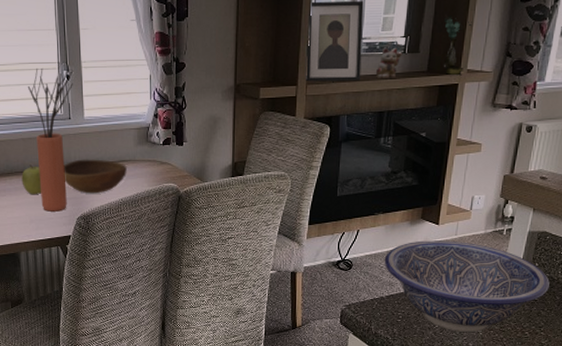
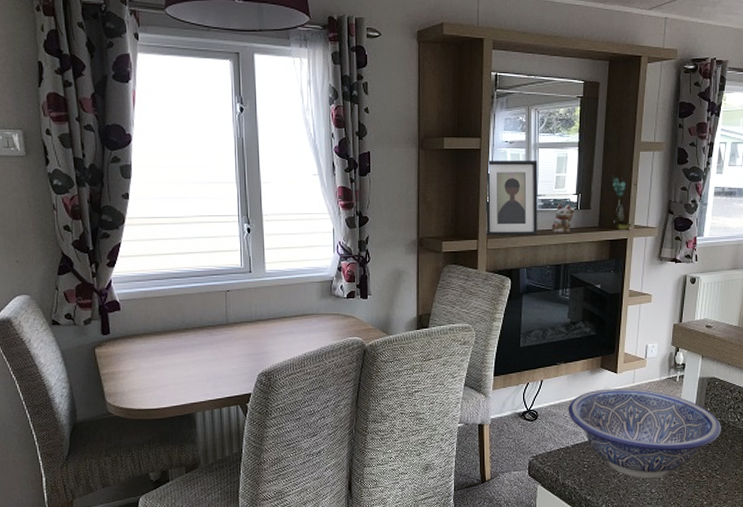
fruit: present [21,164,42,194] -> none [198,319,221,350]
vase: present [27,62,74,212] -> none [206,215,255,369]
bowl: present [63,159,127,194] -> none [244,313,310,349]

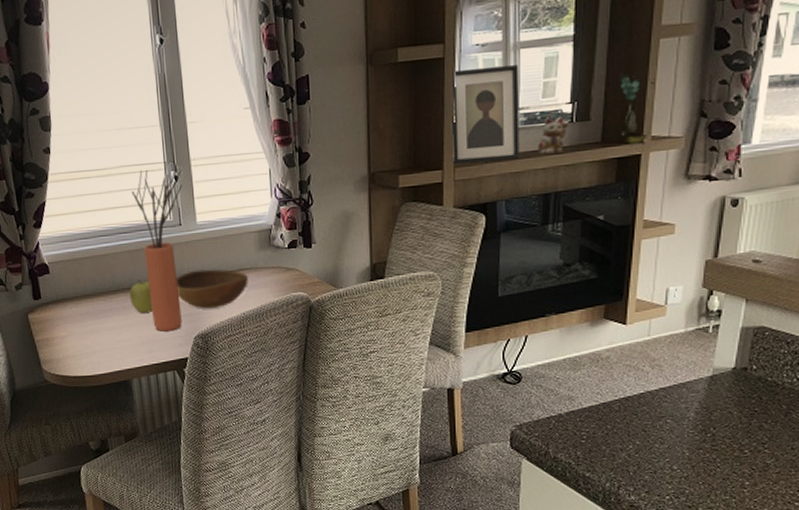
fruit: none [198,319,221,350] -> present [129,279,153,313]
vase: none [206,215,255,369] -> present [131,162,182,332]
bowl: none [244,313,310,349] -> present [176,269,248,309]
decorative bowl: present [568,388,721,479] -> none [560,343,772,453]

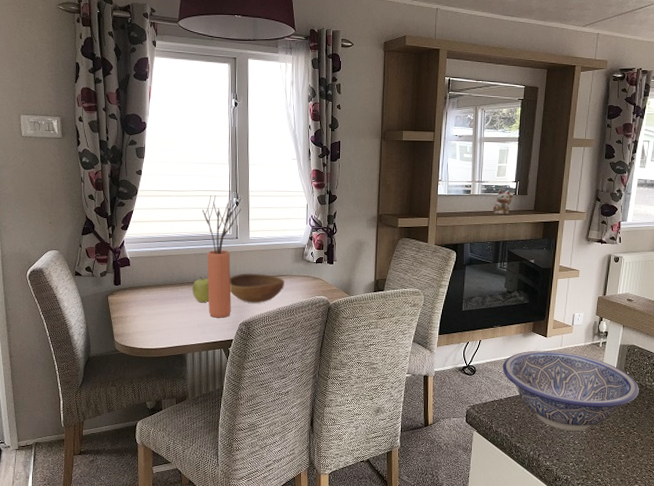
picture frame: present [451,65,520,165] -> none [435,150,483,216]
decorative bowl: none [560,343,772,453] -> present [502,350,639,431]
vase: present [619,72,654,144] -> none [546,165,568,214]

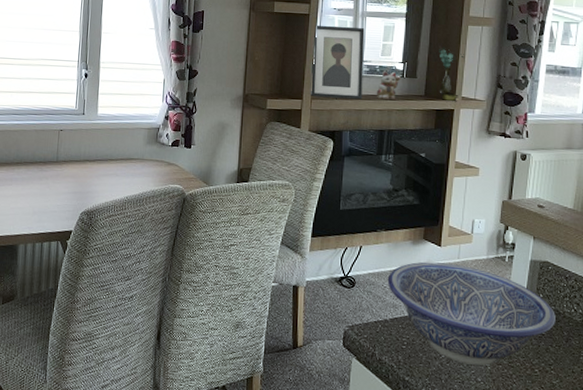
fruit: present [192,276,210,302] -> none [29,156,49,186]
vase: present [202,191,242,318] -> none [46,61,92,205]
bowl: present [229,273,284,303] -> none [71,154,135,190]
picture frame: none [435,150,483,216] -> present [310,24,365,100]
vase: none [546,165,568,214] -> present [439,45,464,101]

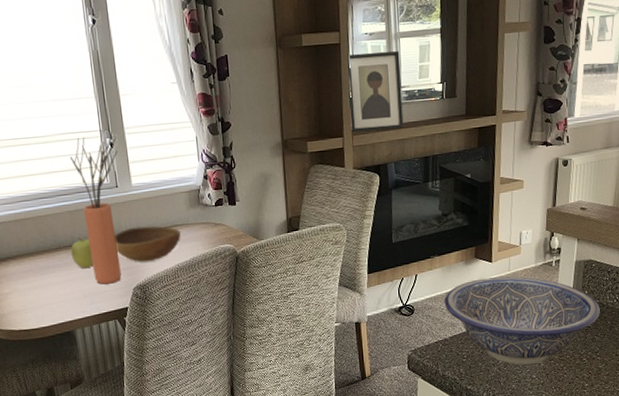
fruit: none [29,156,49,186] -> present [70,237,94,268]
vase: none [46,61,92,205] -> present [69,130,122,285]
bowl: none [71,154,135,190] -> present [114,226,181,262]
decorative figurine: present [376,70,402,100] -> none [417,94,442,125]
vase: present [439,45,464,101] -> none [476,59,502,117]

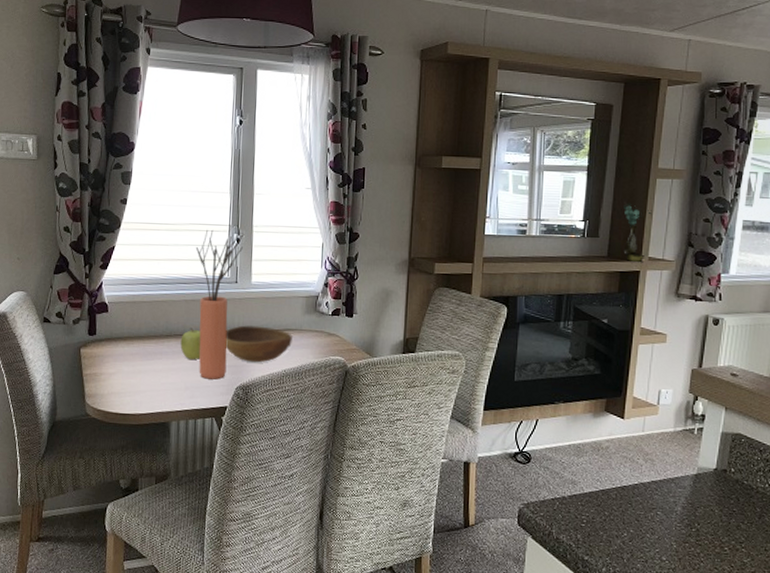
picture frame: present [347,51,404,133] -> none [481,181,542,262]
decorative bowl: present [444,276,600,365] -> none [565,435,748,544]
vase: none [476,59,502,117] -> present [623,201,652,262]

